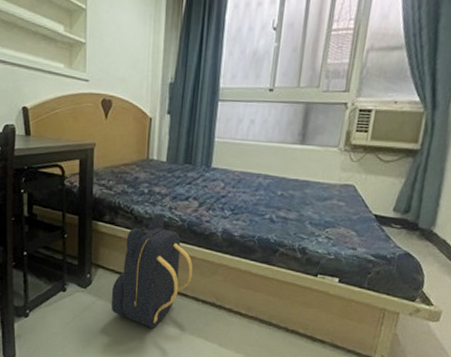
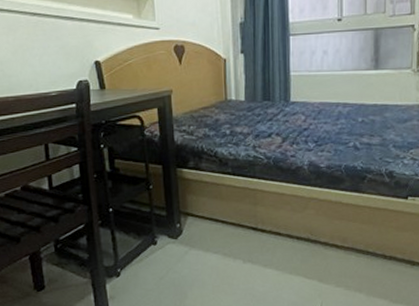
backpack: present [111,213,193,329] -> none [204,153,284,273]

